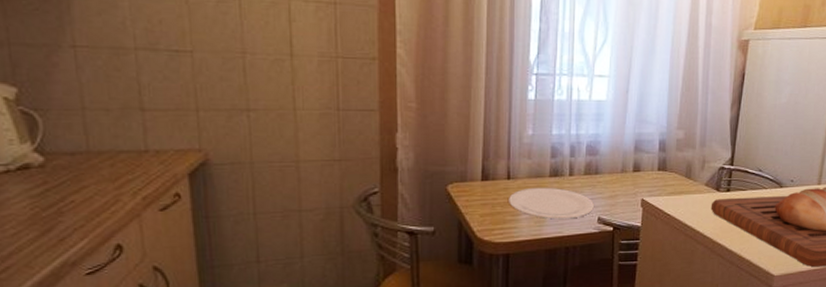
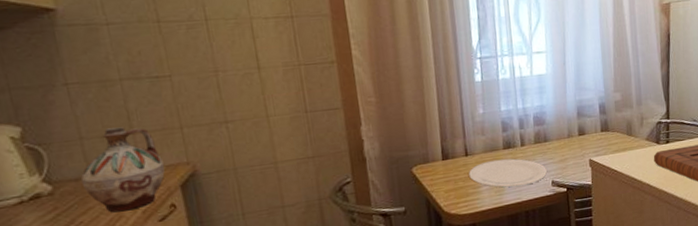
ceramic jug: none [77,101,173,195] -> present [81,127,165,213]

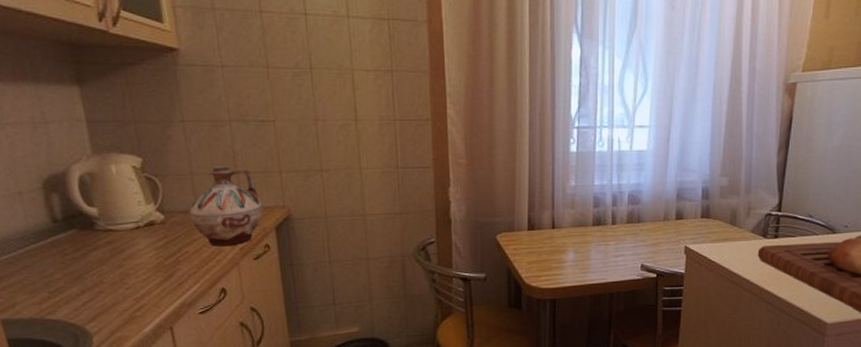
plate: present [469,158,547,188] -> none [554,235,637,267]

